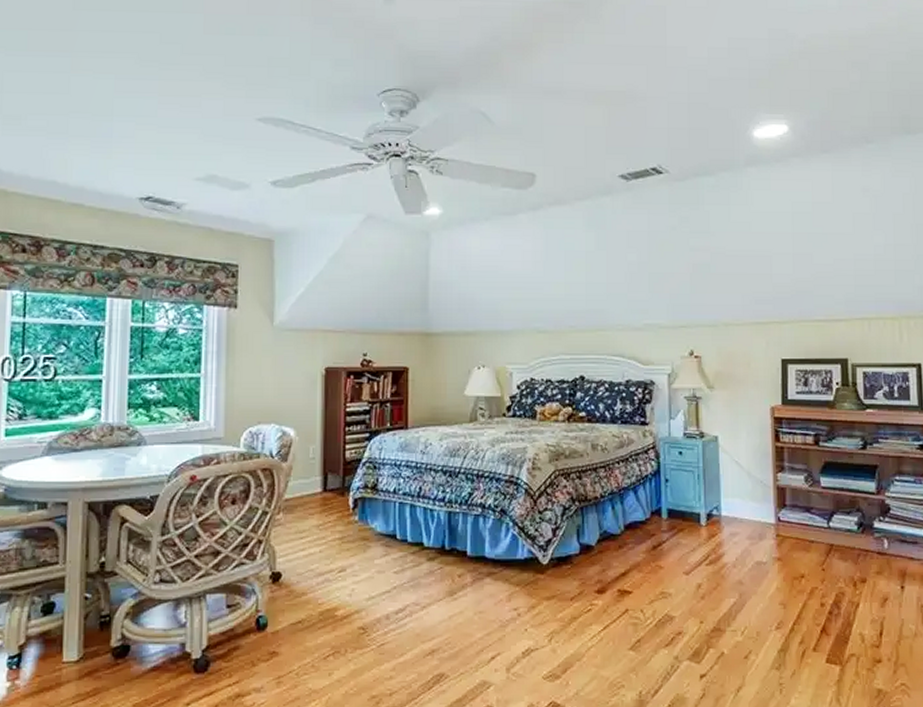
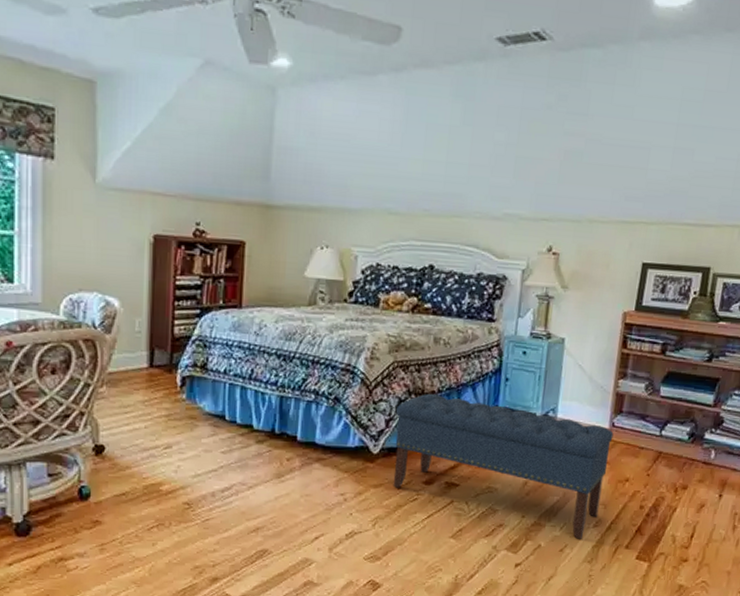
bench: none [561,499,781,644] -> present [393,393,614,539]

